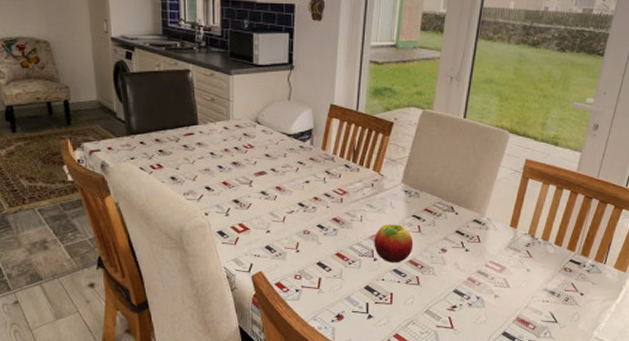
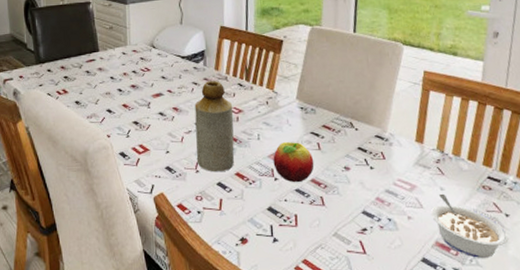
bottle: none [297,160,338,252] -> present [194,80,235,172]
legume: none [516,274,580,331] -> present [431,193,509,258]

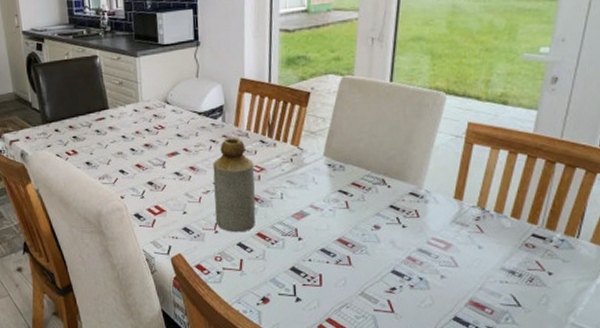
fruit: present [273,142,314,183] -> none [297,200,342,243]
legume: present [431,193,509,258] -> none [467,252,550,316]

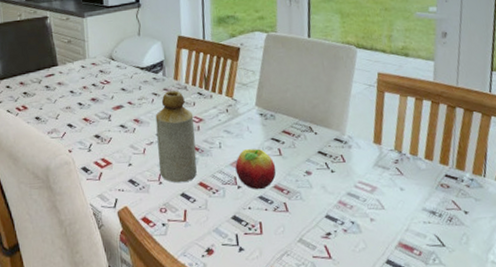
fruit: none [297,200,342,243] -> present [235,148,276,190]

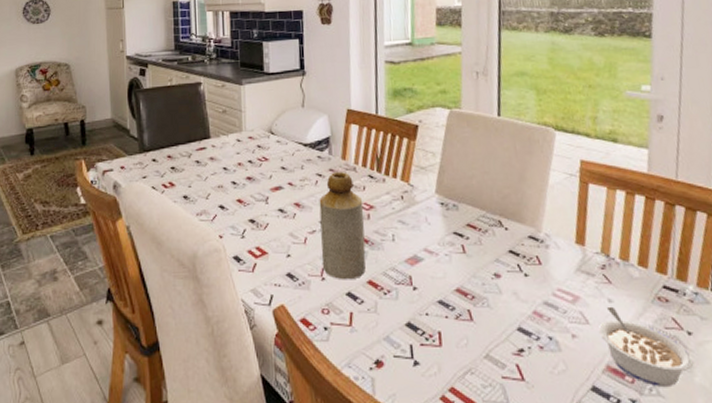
fruit: present [235,148,276,190] -> none [410,244,459,293]
legume: none [393,193,469,257] -> present [599,306,694,386]

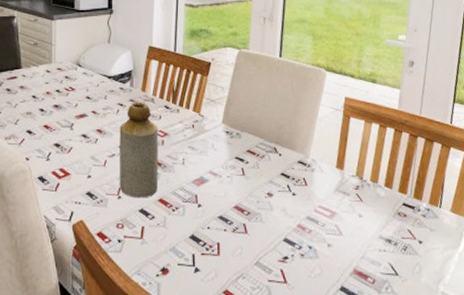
legume: present [599,306,694,386] -> none [350,220,422,286]

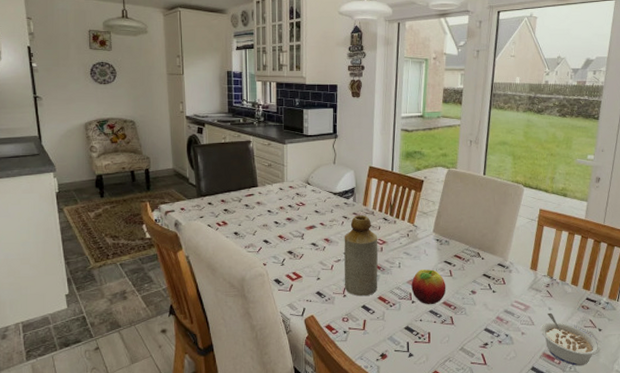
fruit: none [197,167,238,210] -> present [411,269,446,305]
legume: none [350,220,422,286] -> present [541,312,600,366]

